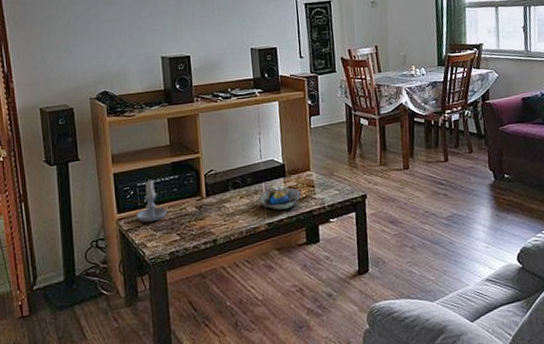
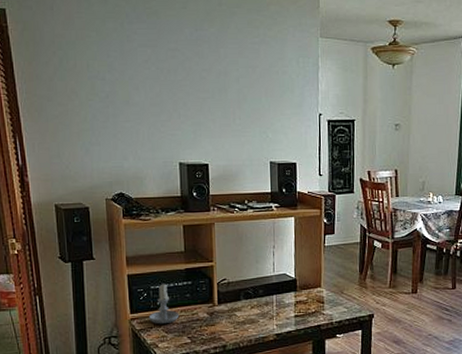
decorative bowl: present [258,185,301,210] -> none [269,299,310,322]

